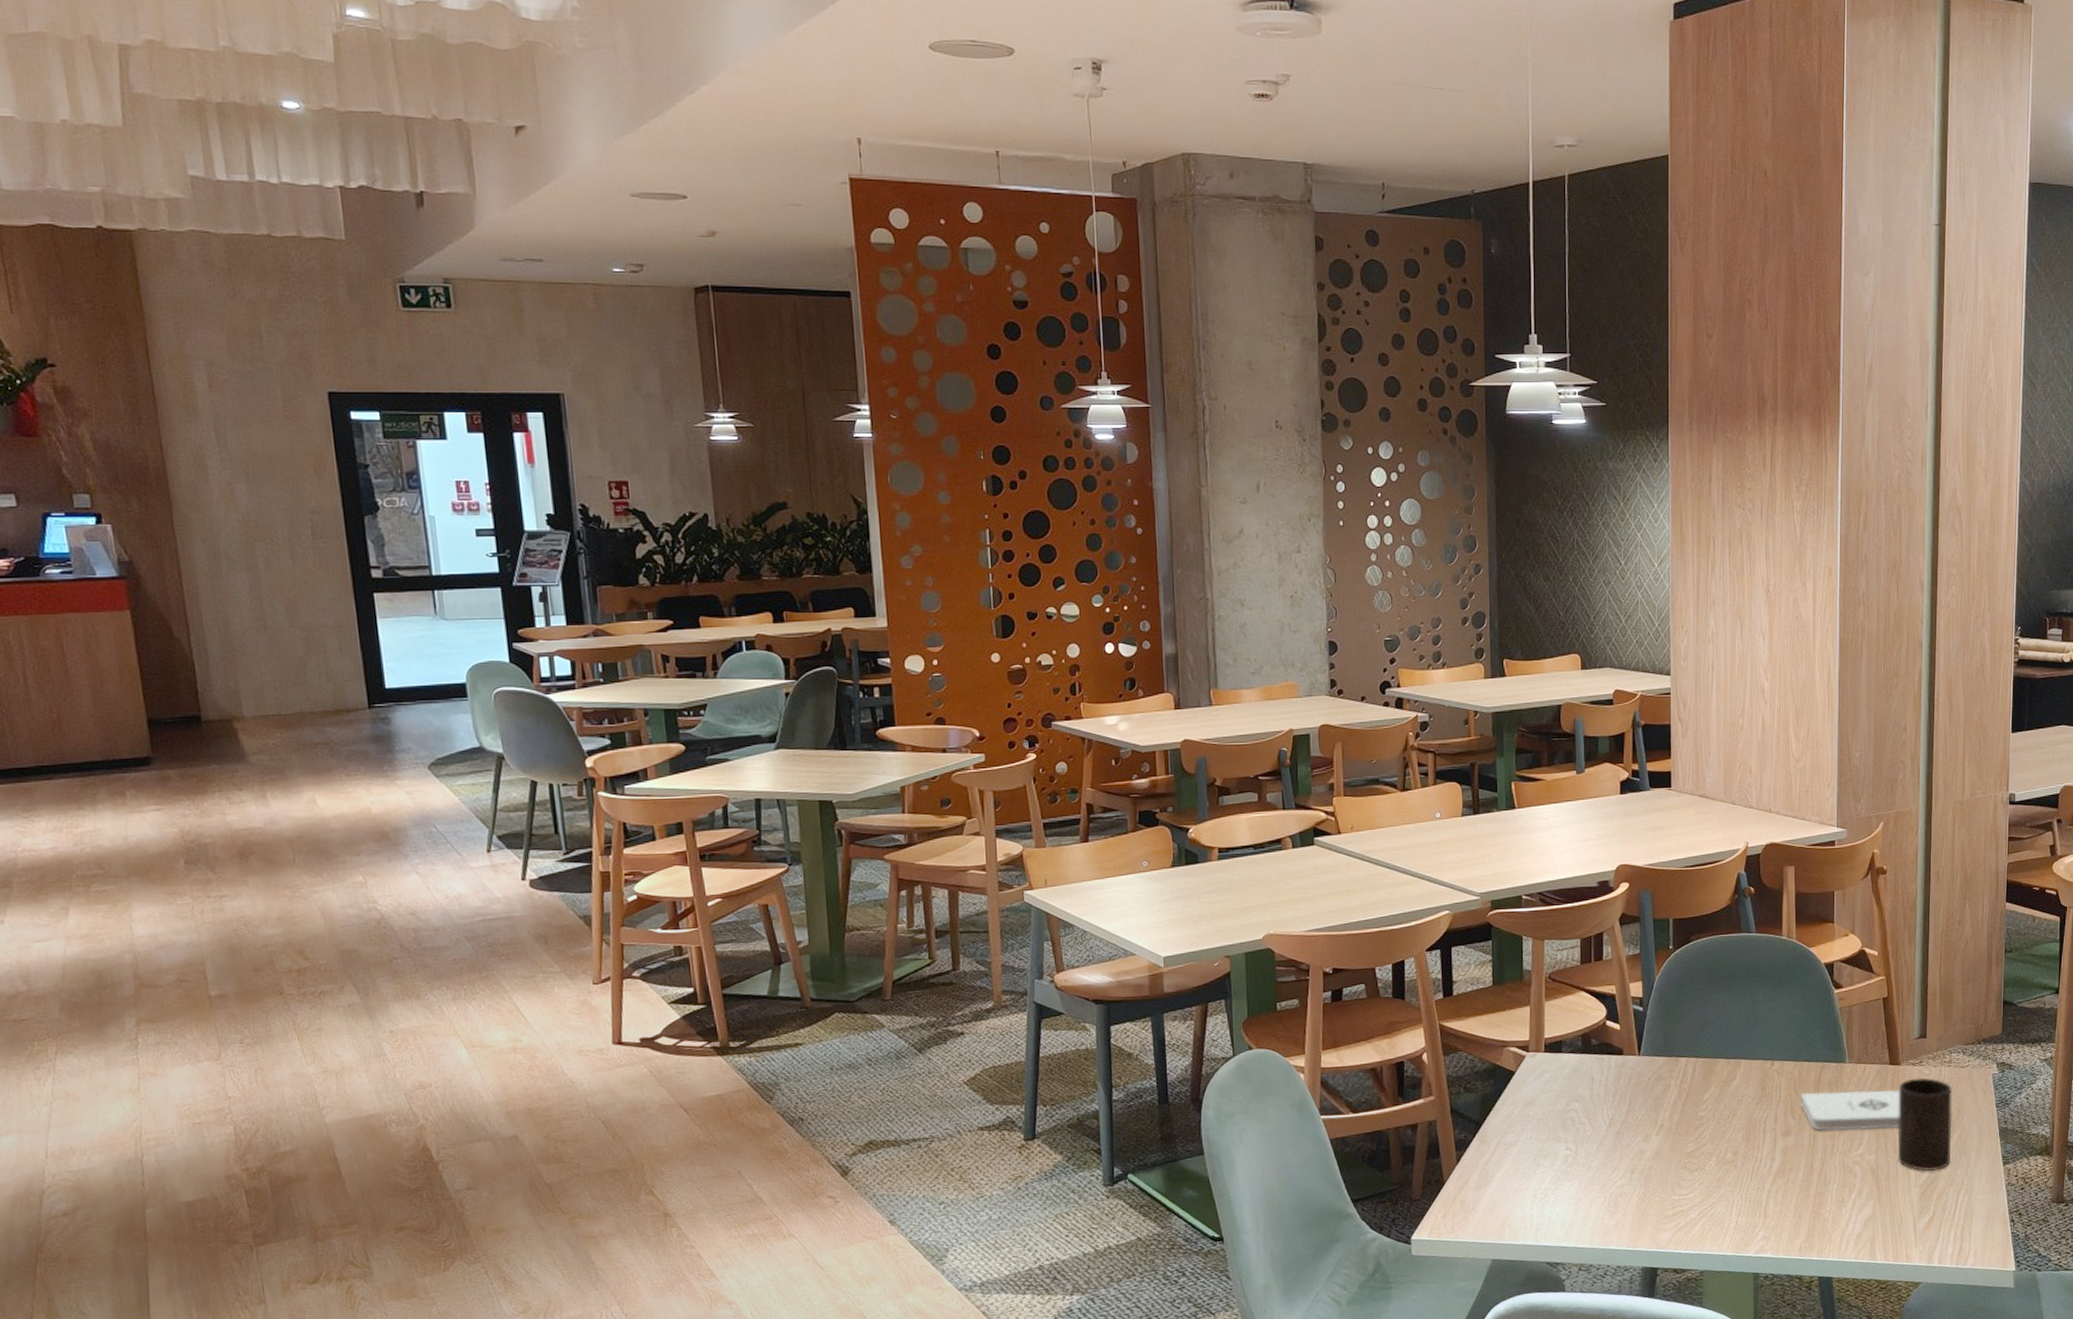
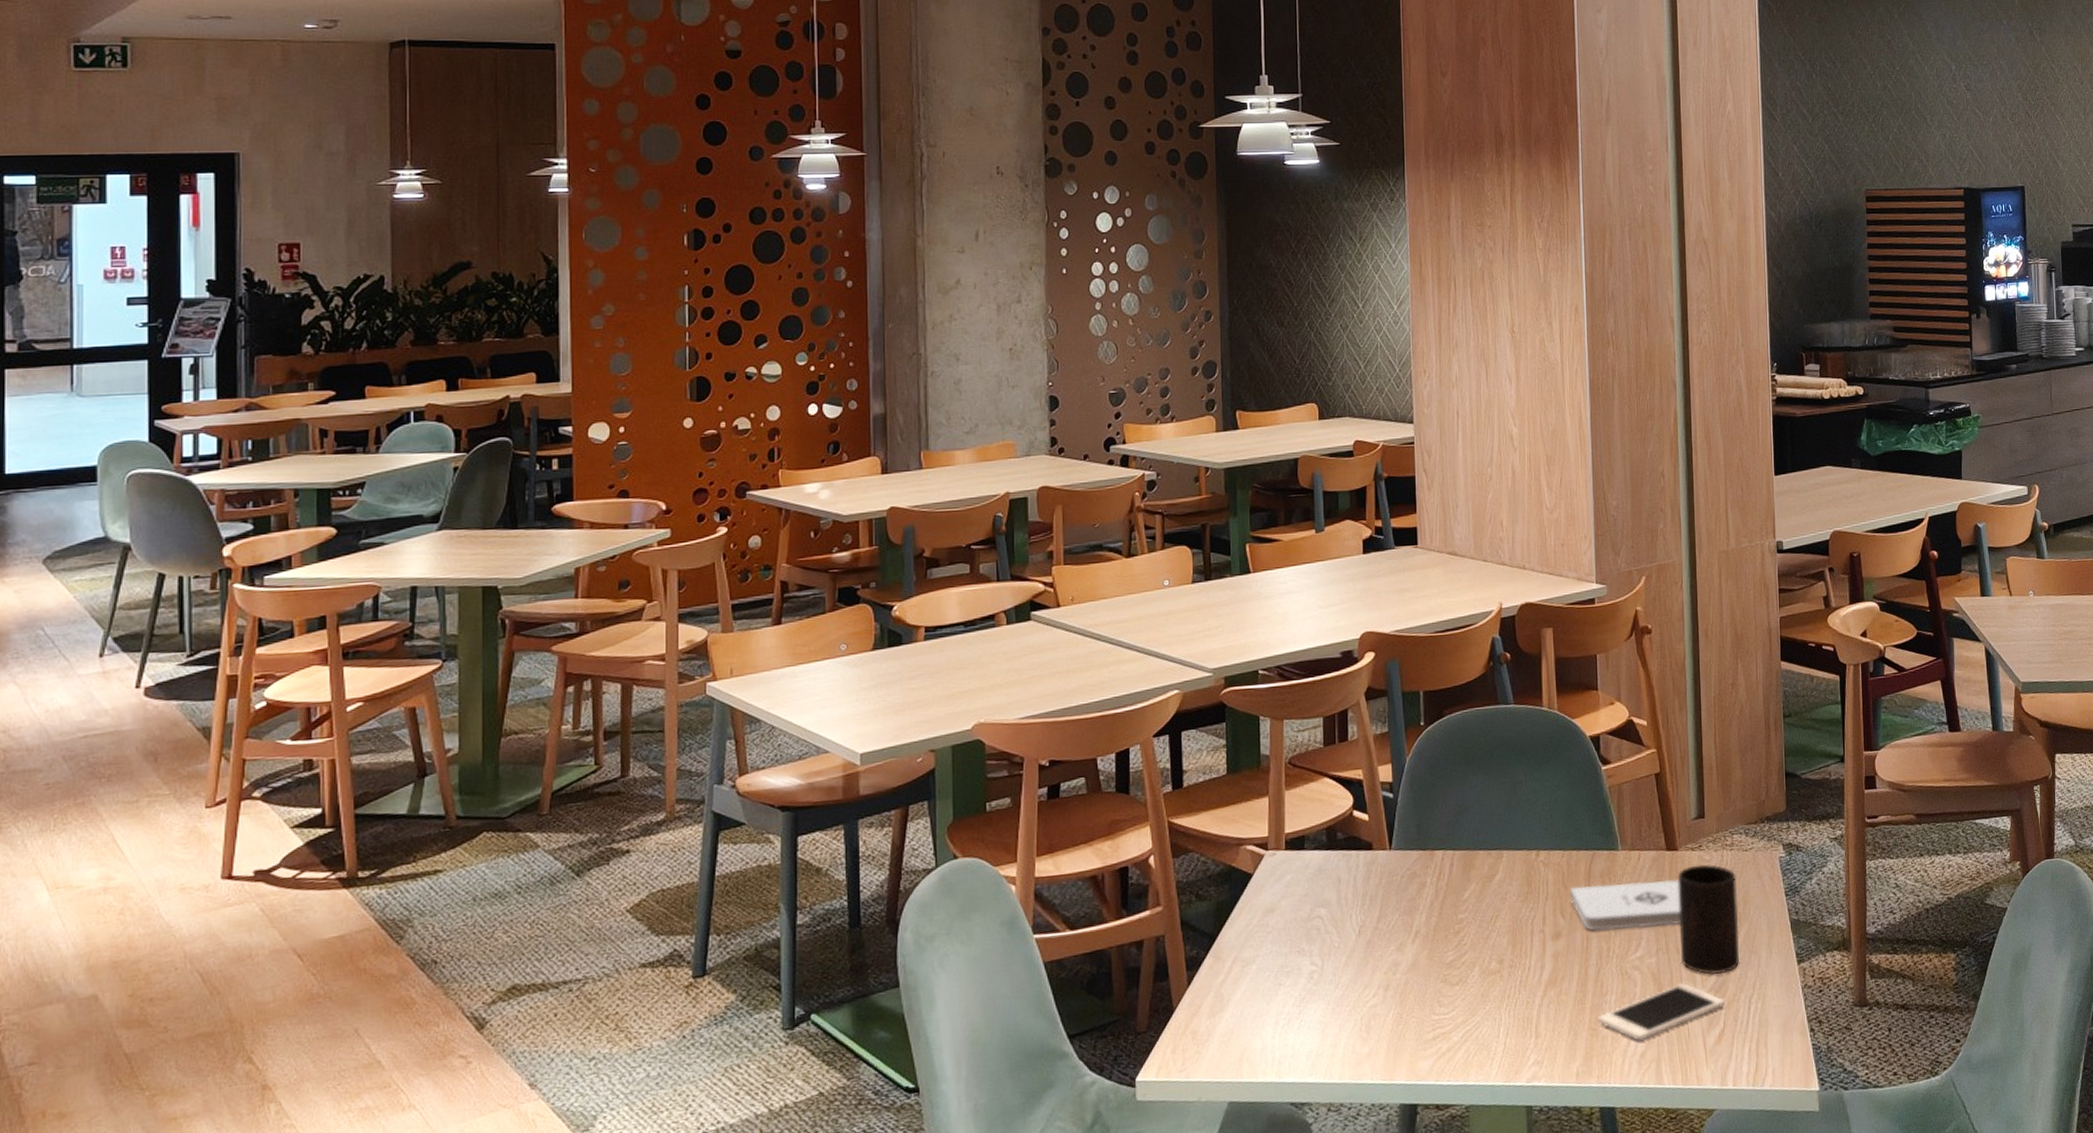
cell phone: none [1820,1176,1936,1224] -> present [1597,982,1725,1041]

